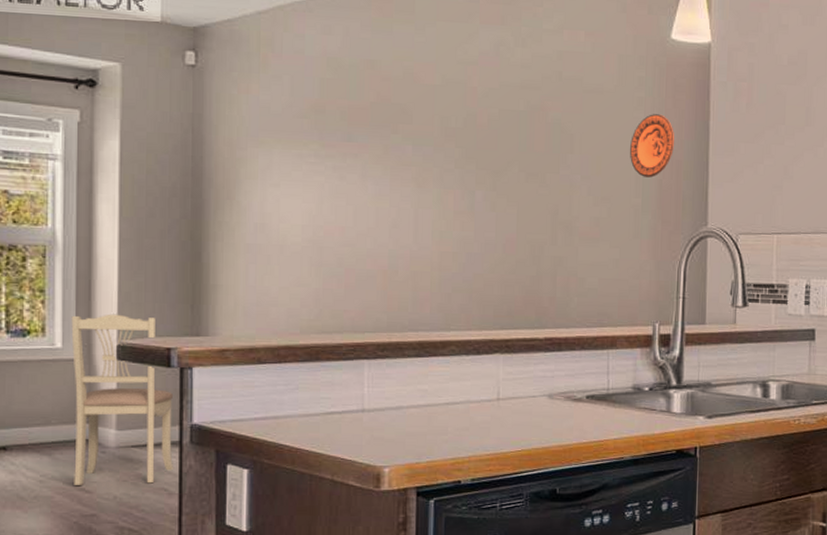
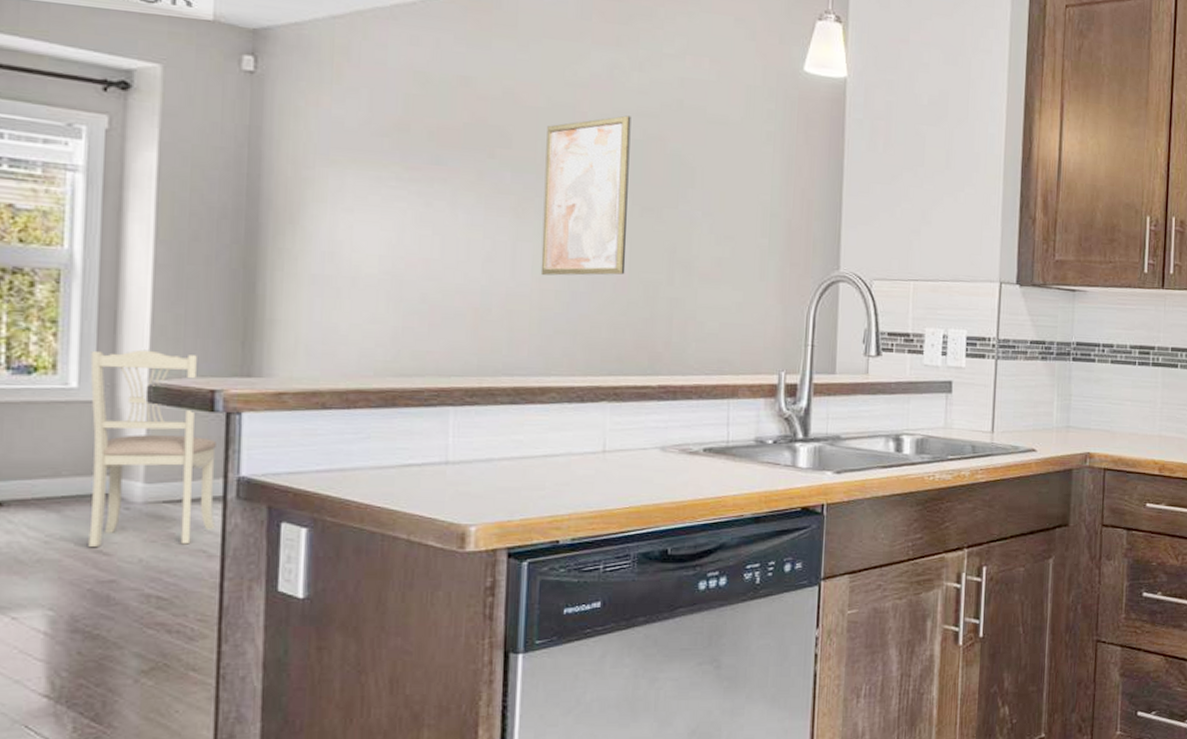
wall art: none [439,89,516,239] -> present [540,115,631,276]
decorative plate: present [630,114,674,178] -> none [757,149,805,217]

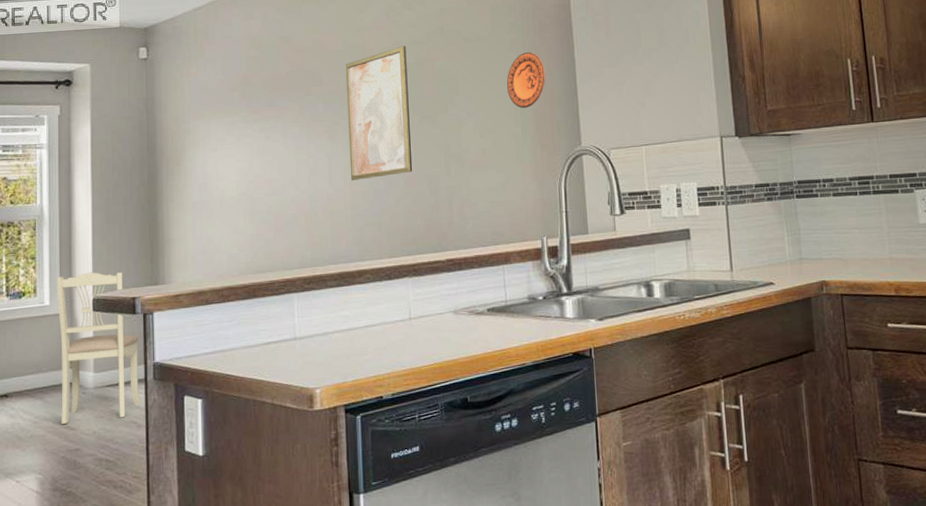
decorative plate: none [757,149,805,217] -> present [507,52,545,108]

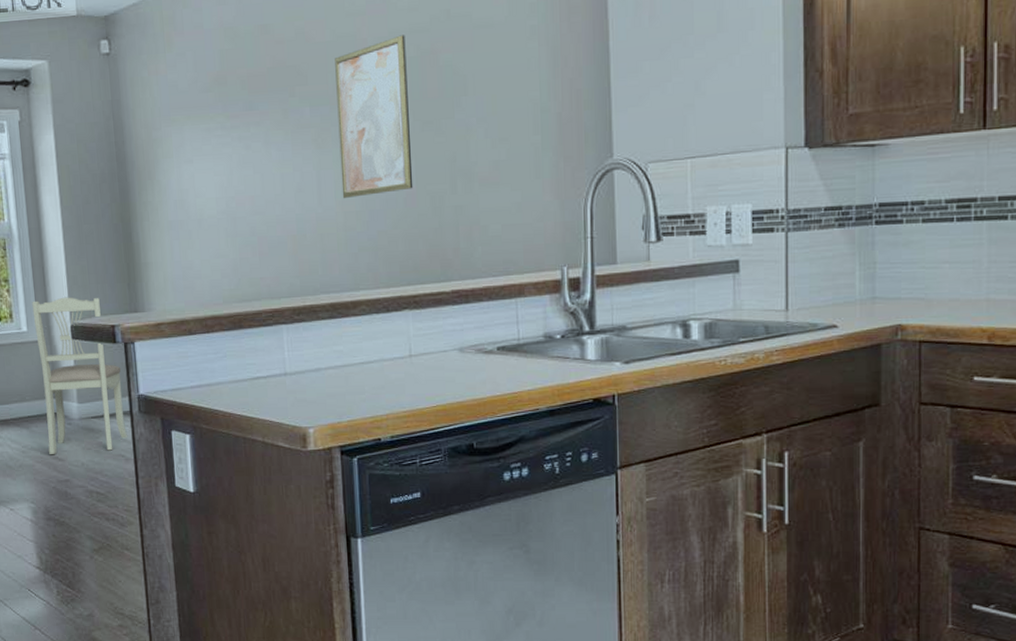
decorative plate: present [507,52,545,108] -> none [525,41,572,112]

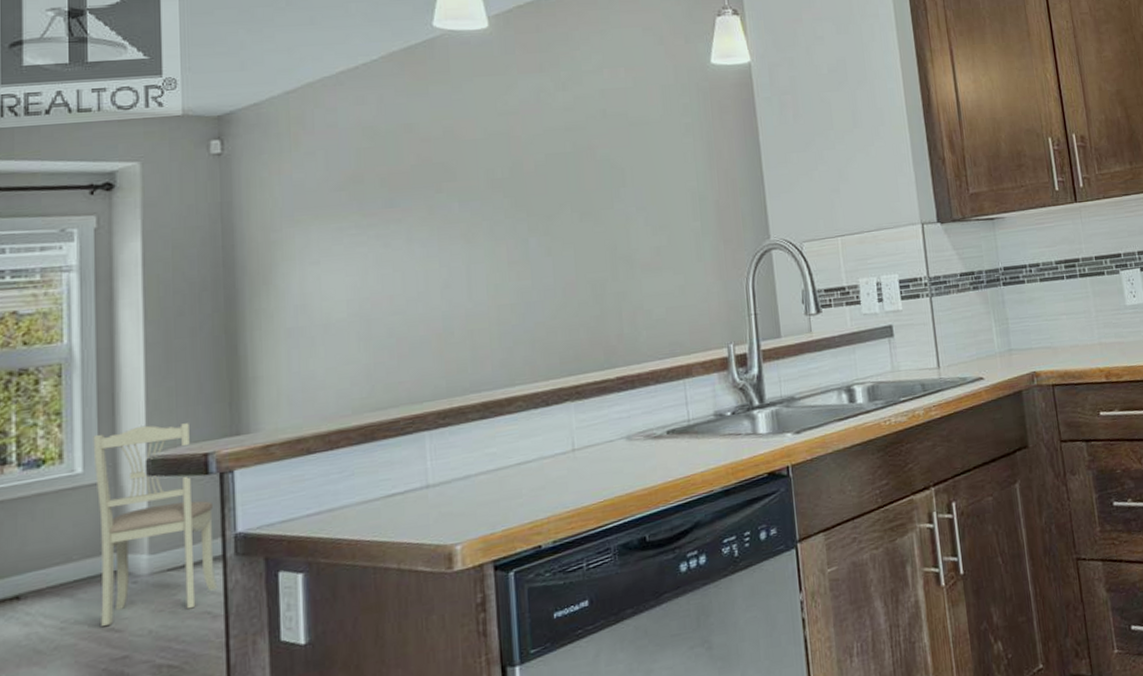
wall art: present [335,35,413,198] -> none [486,132,573,292]

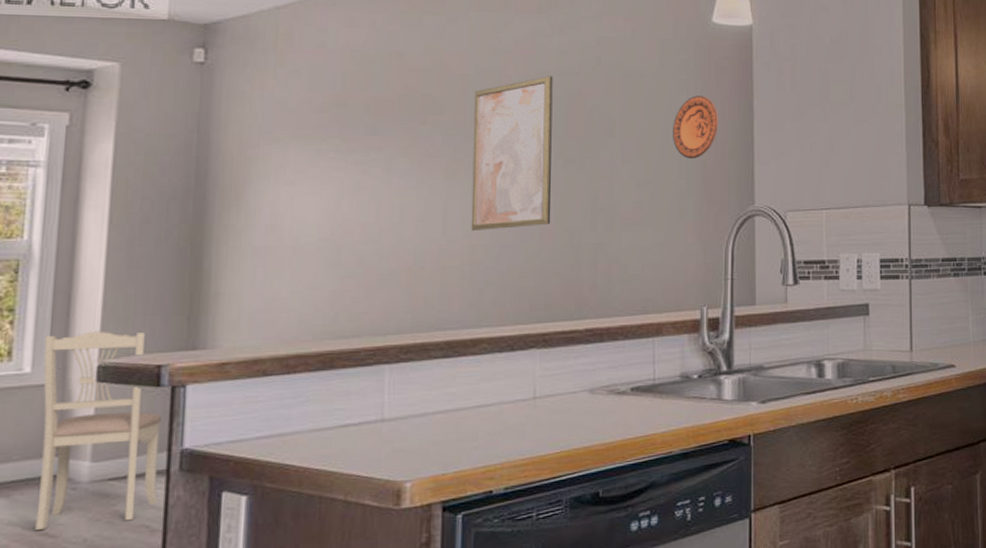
wall art: none [486,132,573,292] -> present [471,76,553,230]
decorative plate: none [682,137,727,200] -> present [673,96,718,159]

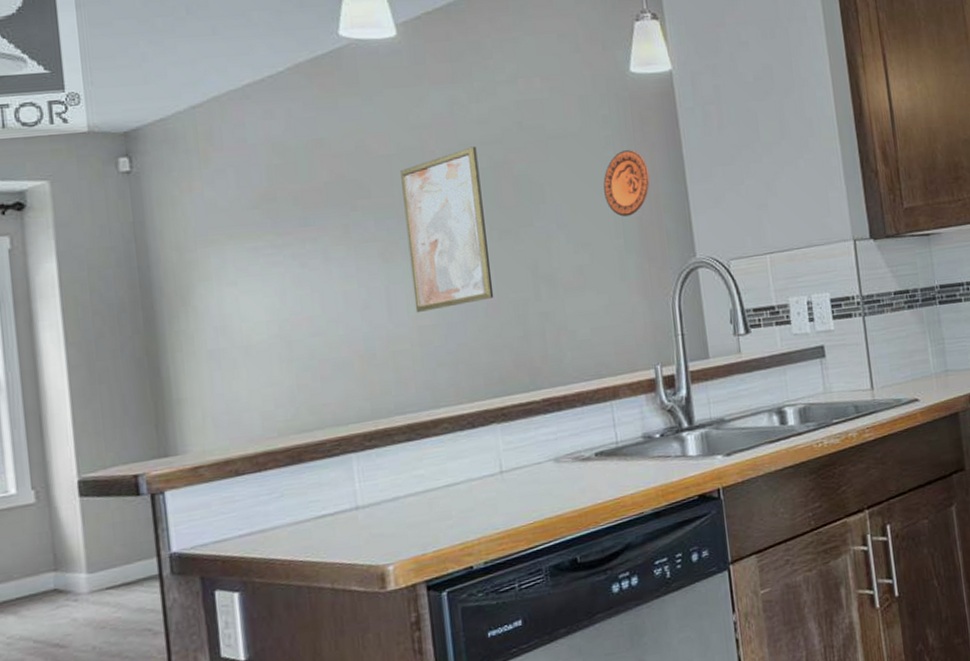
dining chair: present [35,331,161,530] -> none [23,445,157,642]

